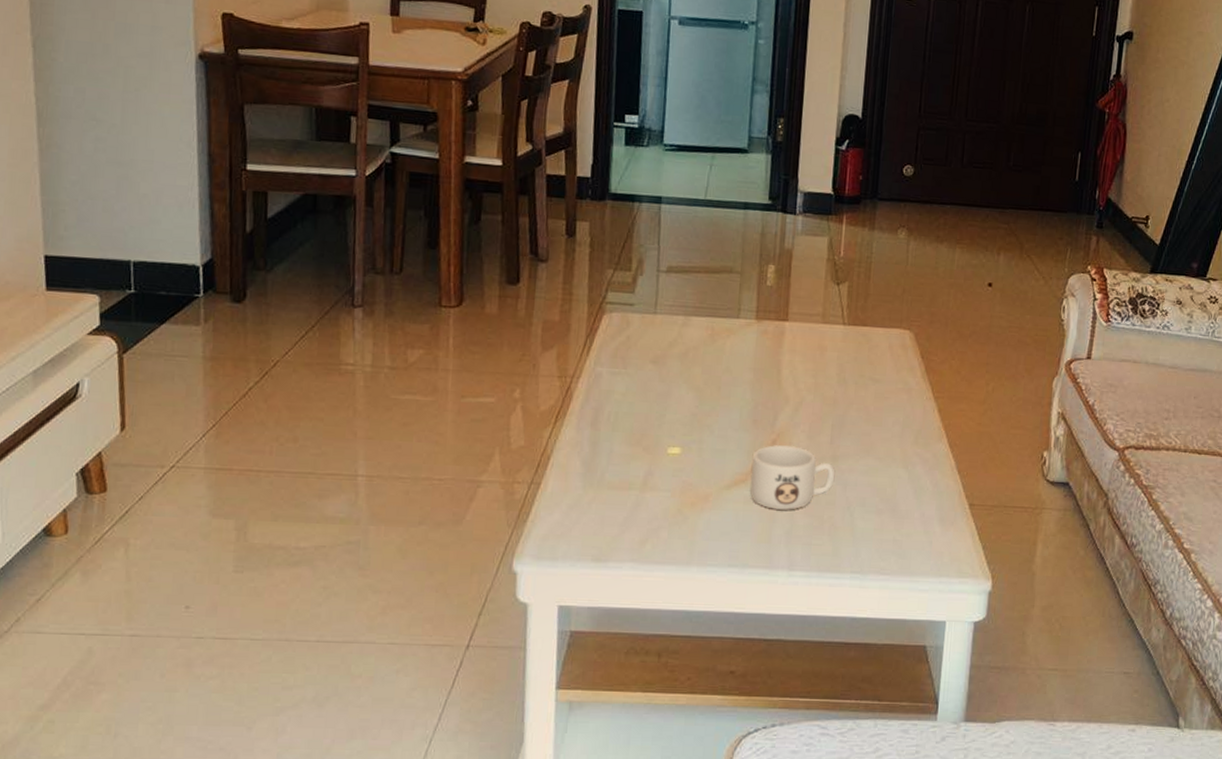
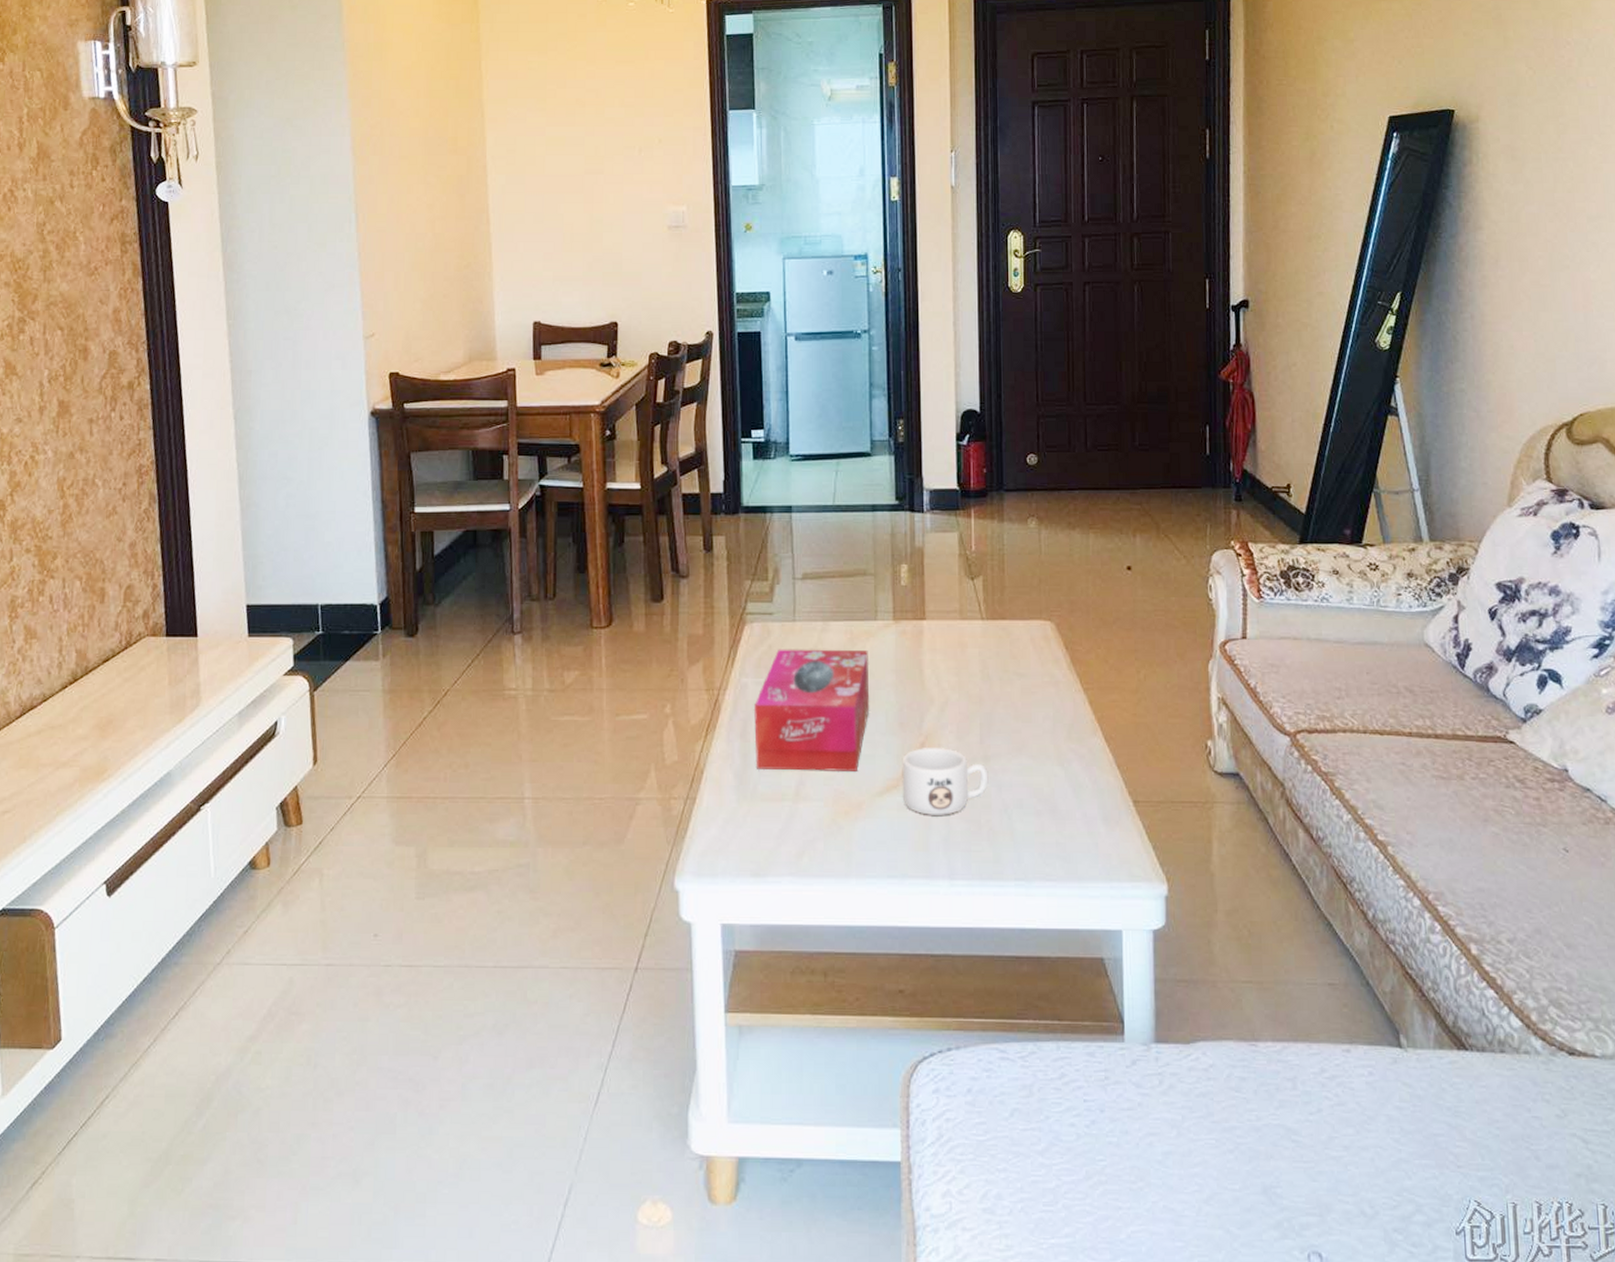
tissue box: none [604,340,728,465] -> present [753,649,870,771]

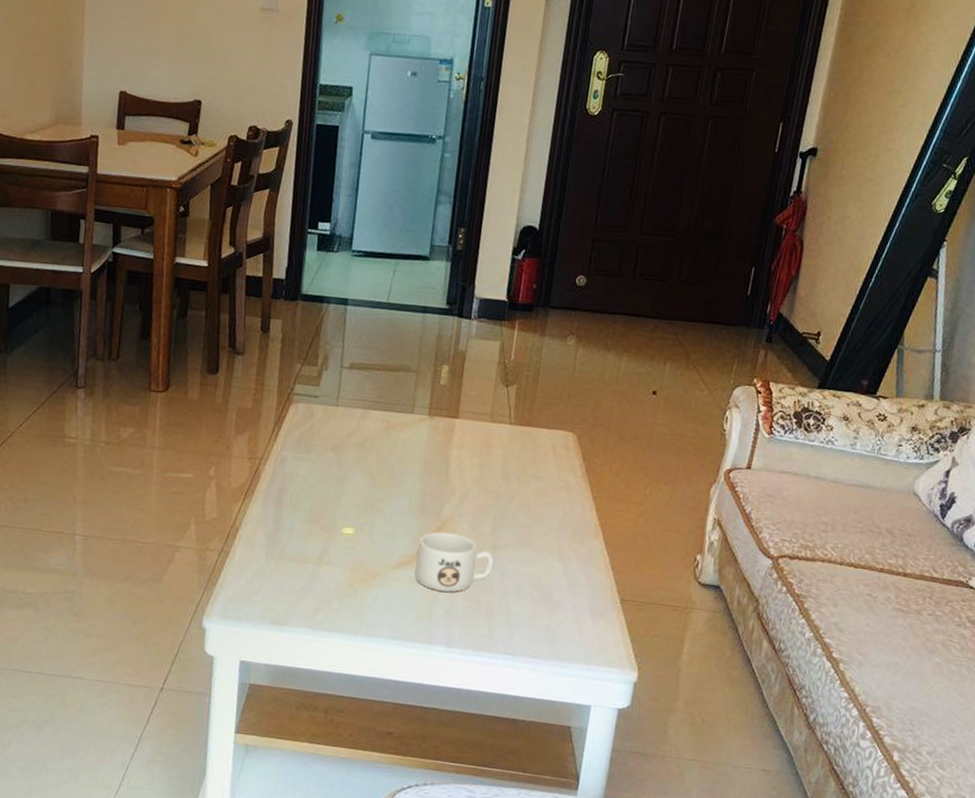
tissue box: present [753,649,870,771] -> none [286,429,401,545]

